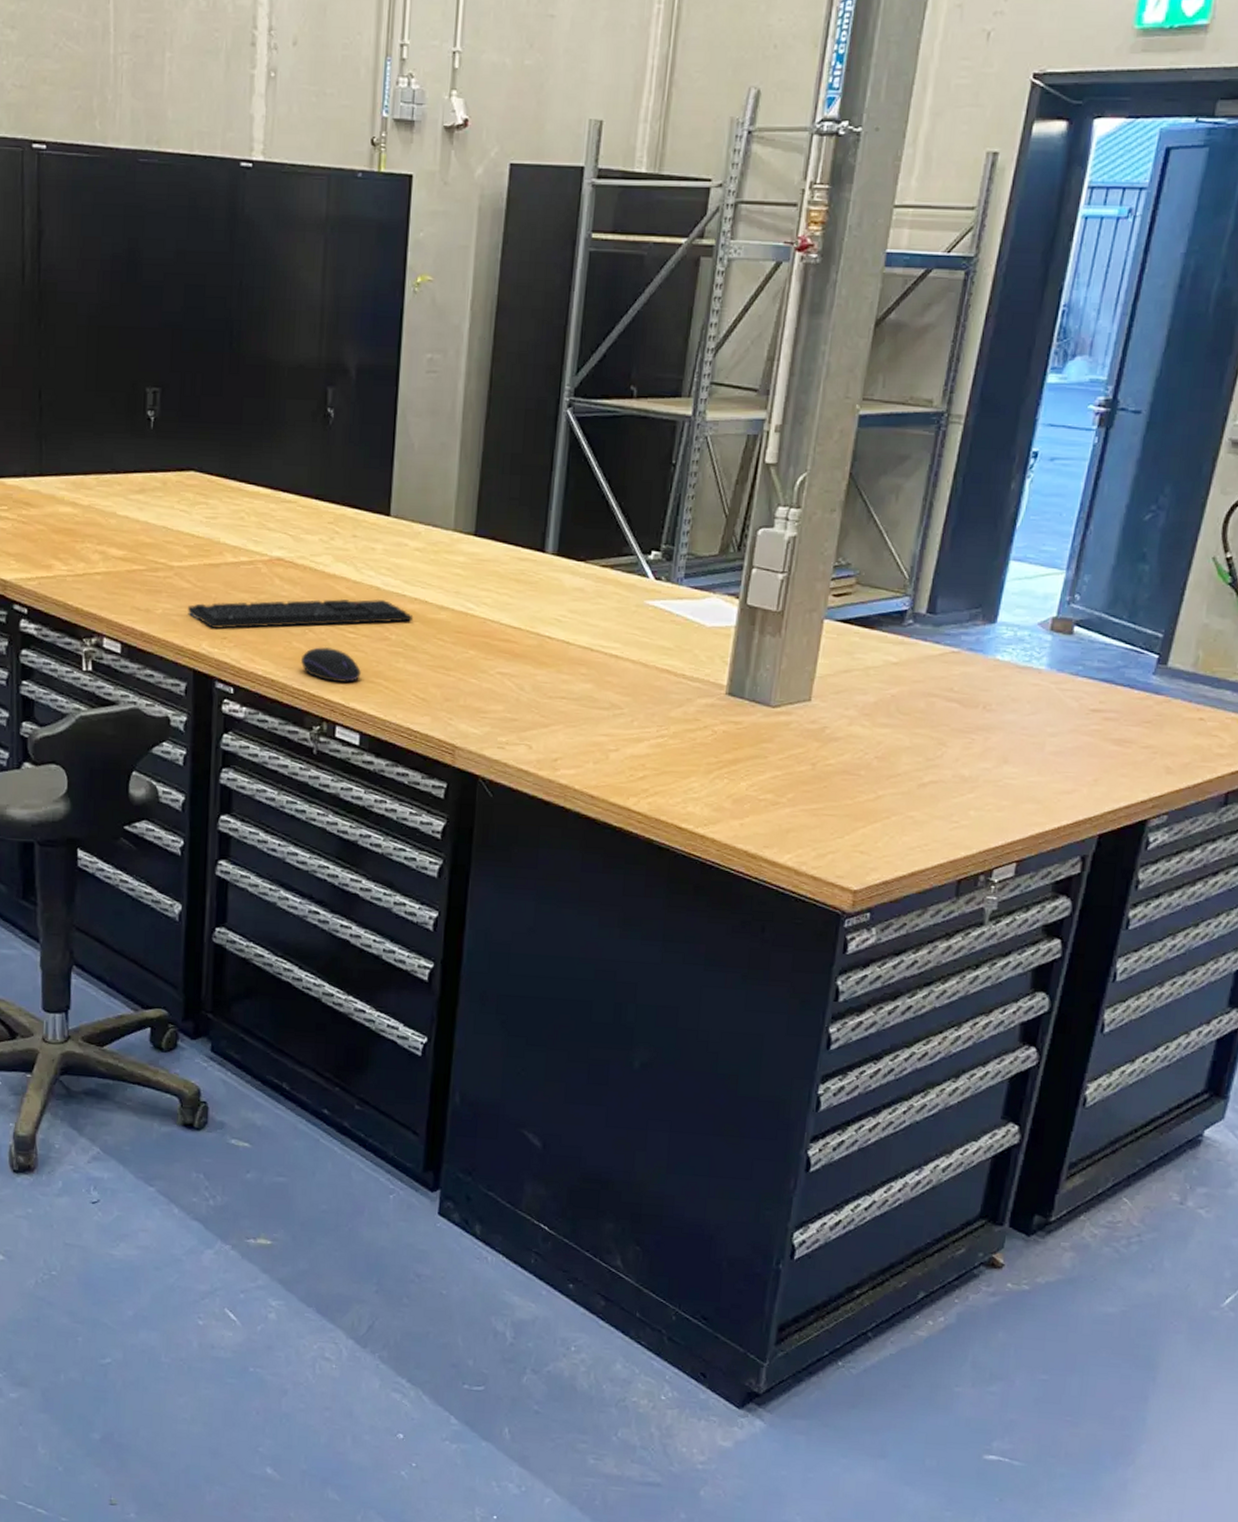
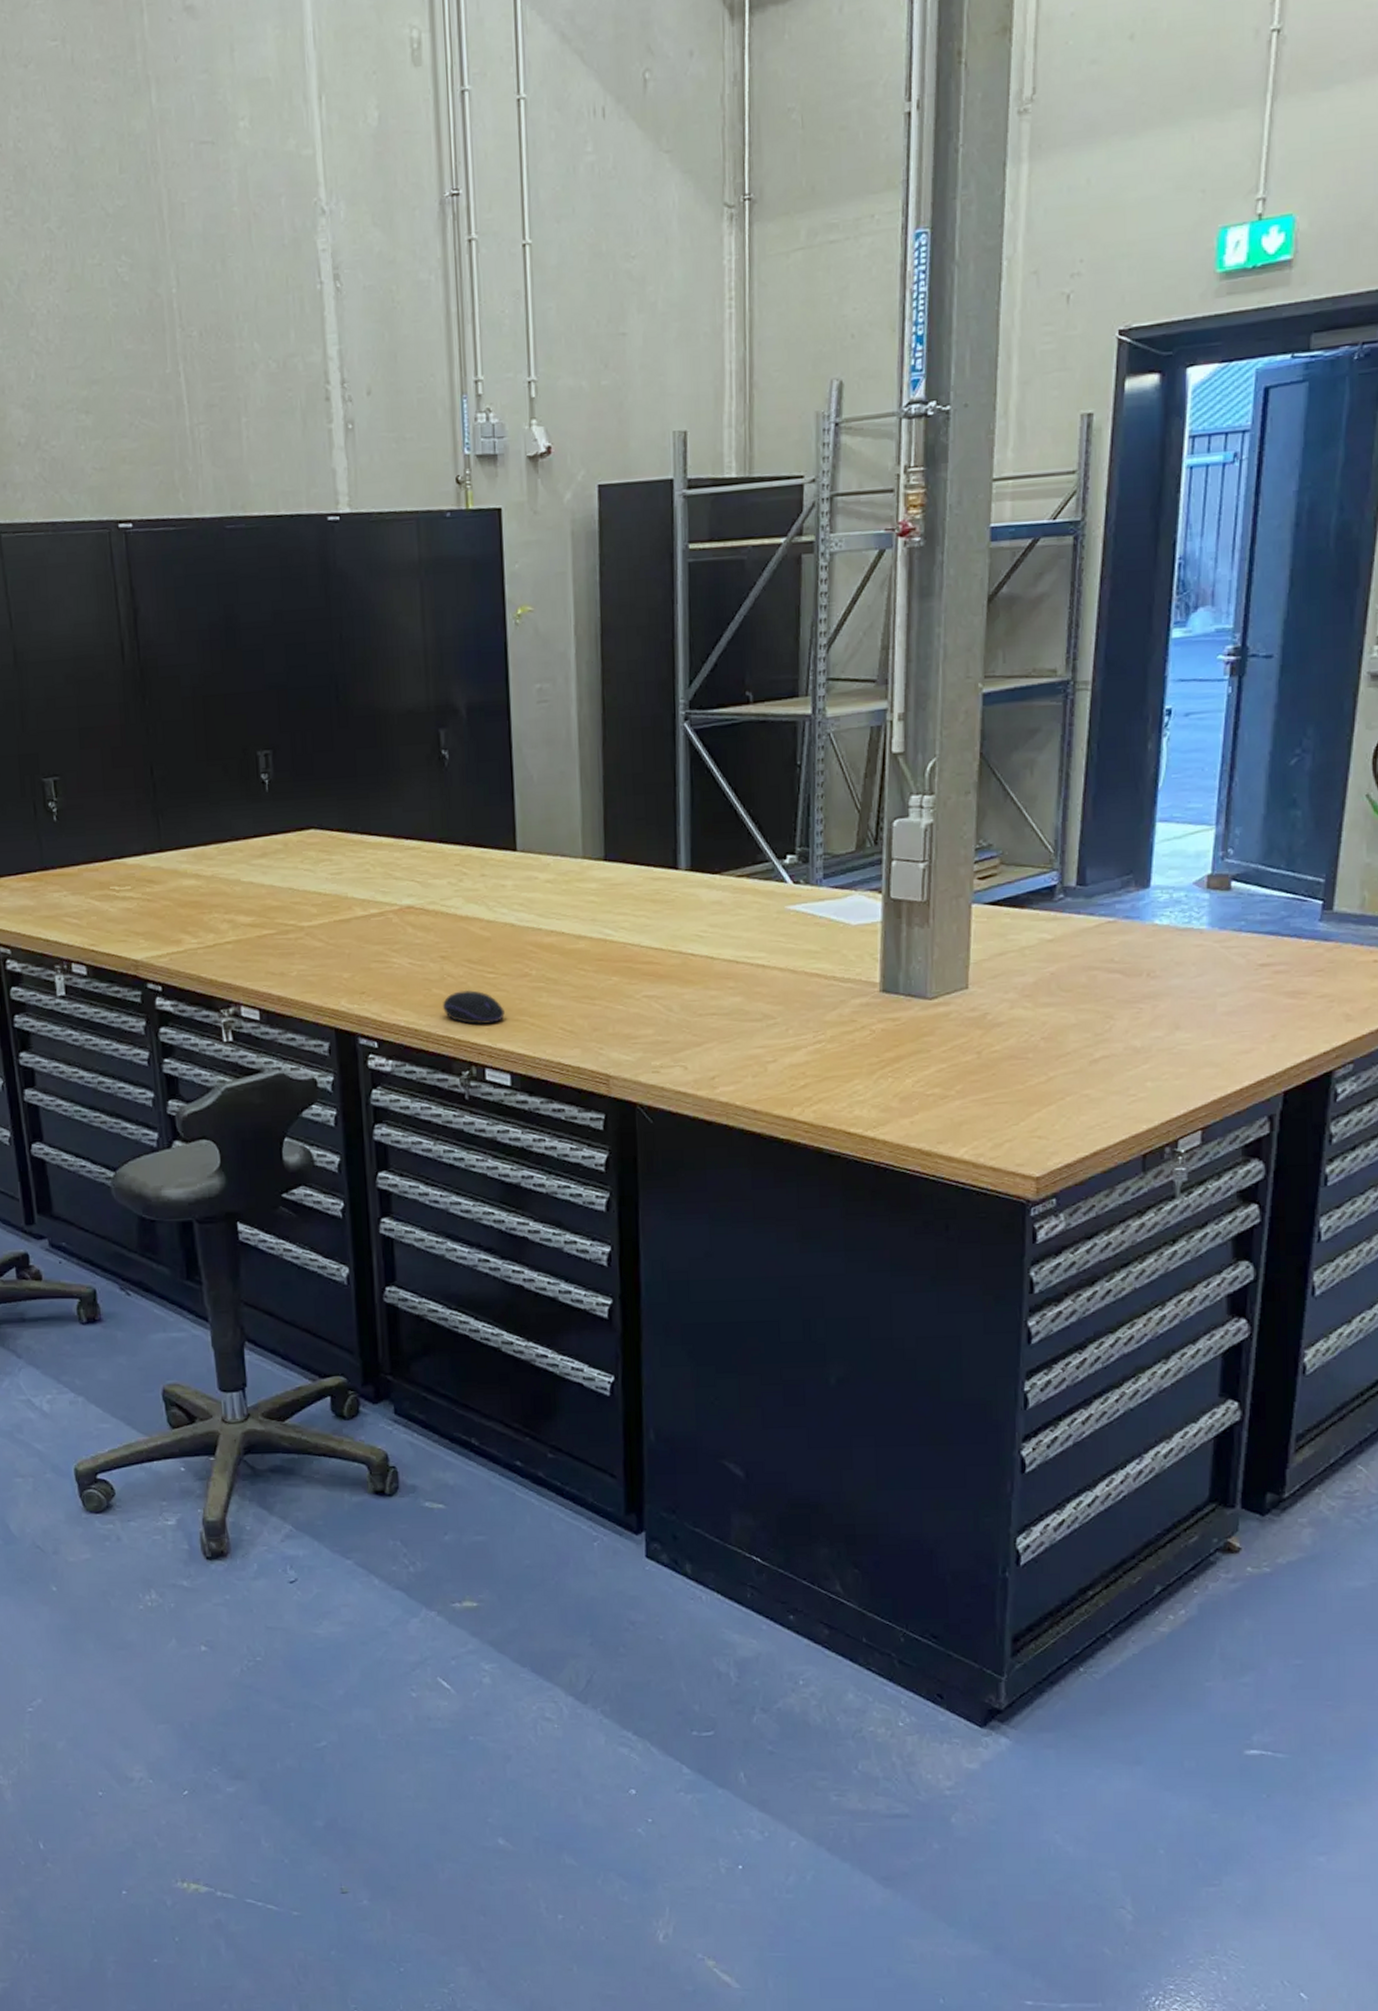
keyboard: present [188,598,414,630] -> none [323,935,552,985]

